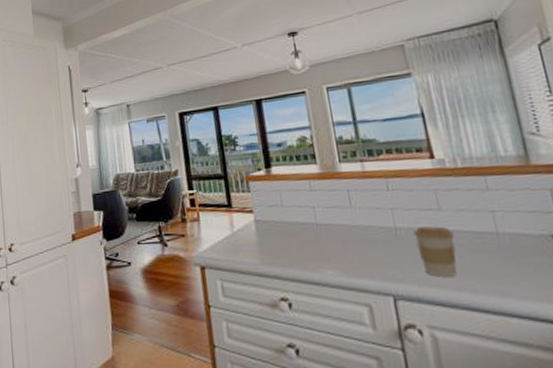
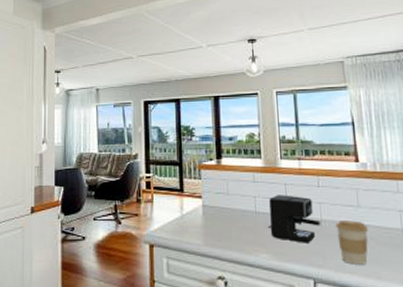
coffee maker: none [331,202,396,256] -> present [268,195,321,243]

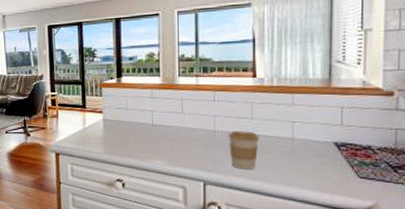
coffee maker: present [268,195,321,243] -> none [164,109,214,151]

